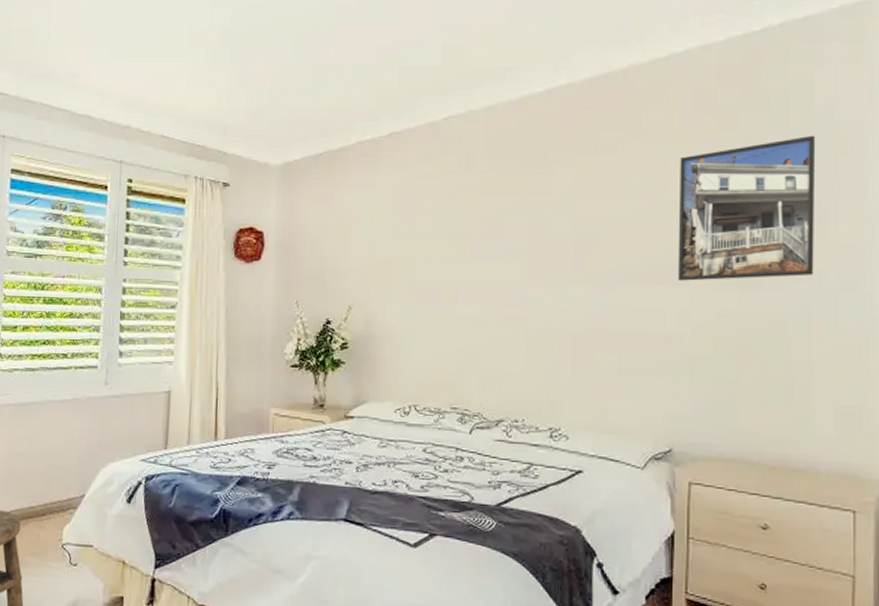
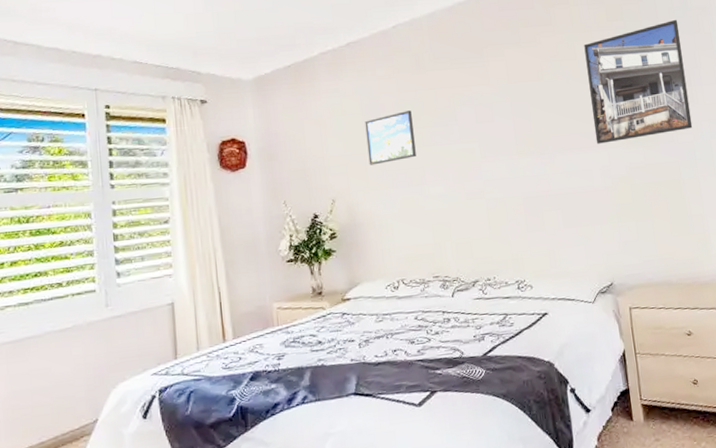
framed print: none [395,216,452,274] -> present [365,110,416,165]

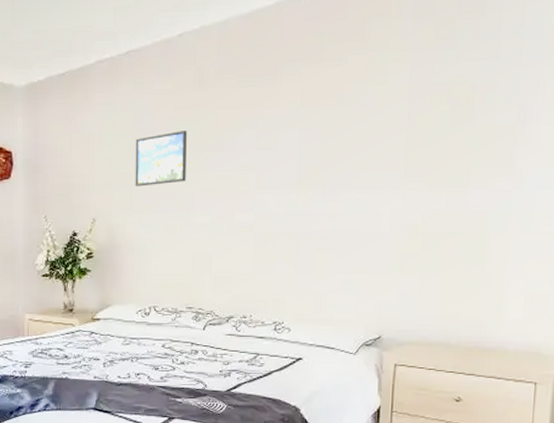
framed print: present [584,19,693,144] -> none [392,40,526,184]

